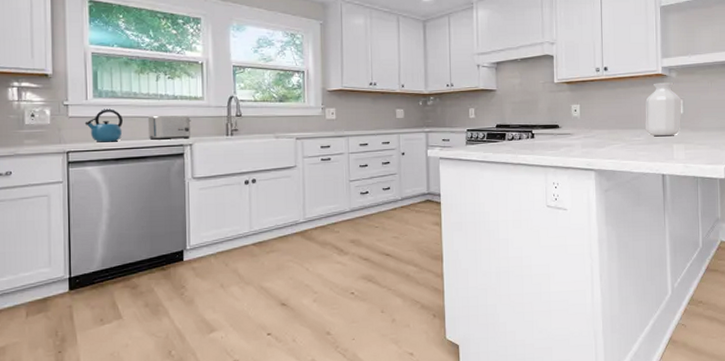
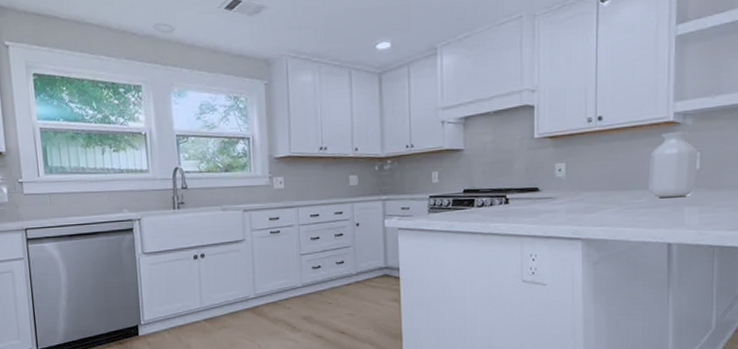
kettle: present [84,110,123,142] -> none [38,186,74,219]
toaster: present [147,115,191,141] -> none [96,189,138,216]

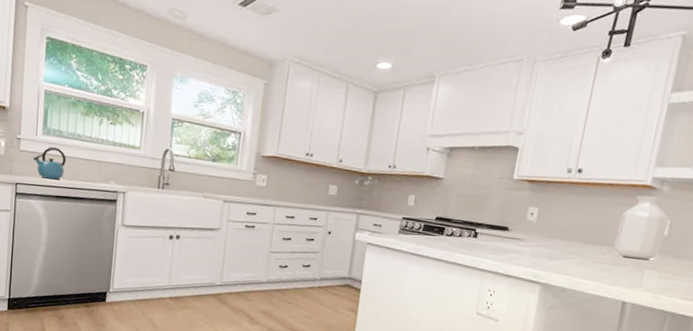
kettle: none [38,186,74,219] -> present [33,147,66,180]

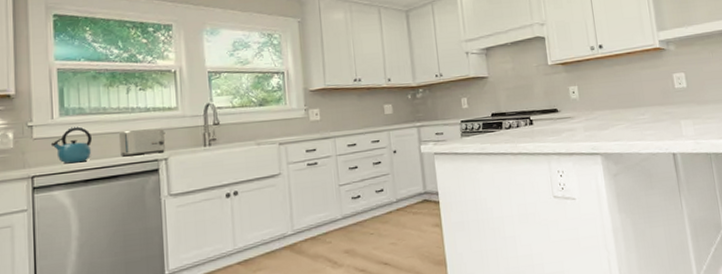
toaster: none [87,158,127,187] -> present [118,128,165,158]
vase: present [613,195,669,260] -> none [646,56,687,114]

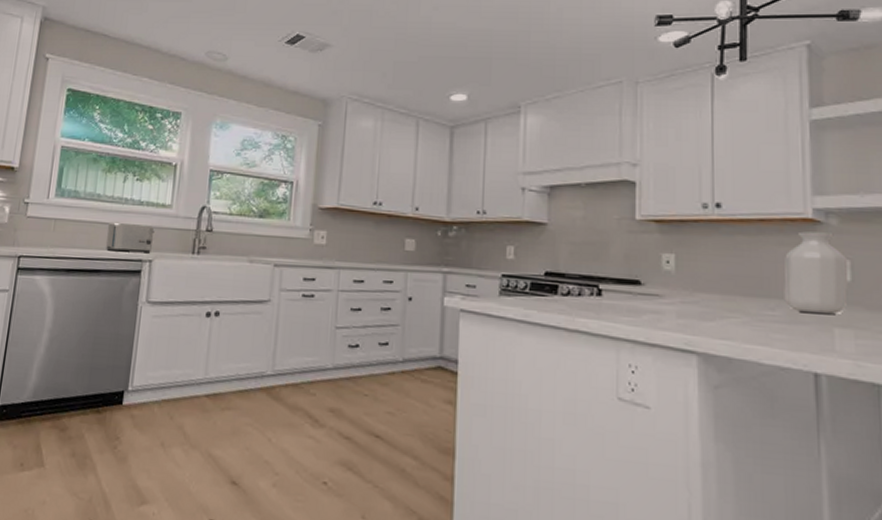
kettle: present [50,127,92,164] -> none [41,211,82,250]
vase: none [646,56,687,114] -> present [783,231,849,315]

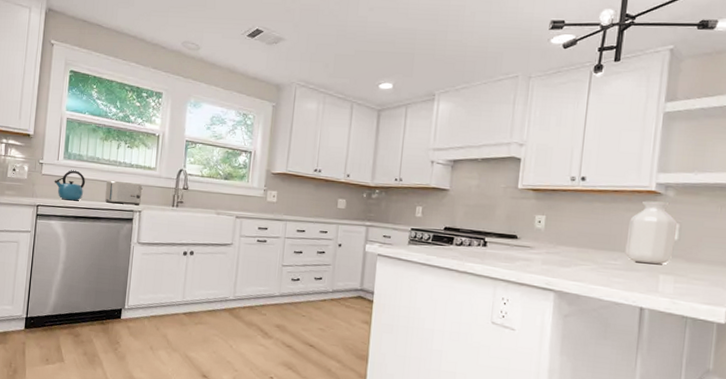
kettle: none [41,211,82,250] -> present [54,171,85,201]

